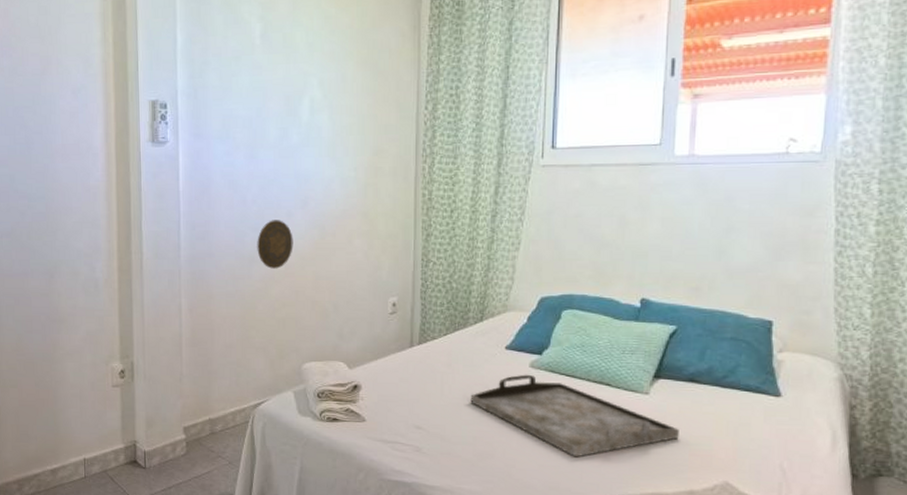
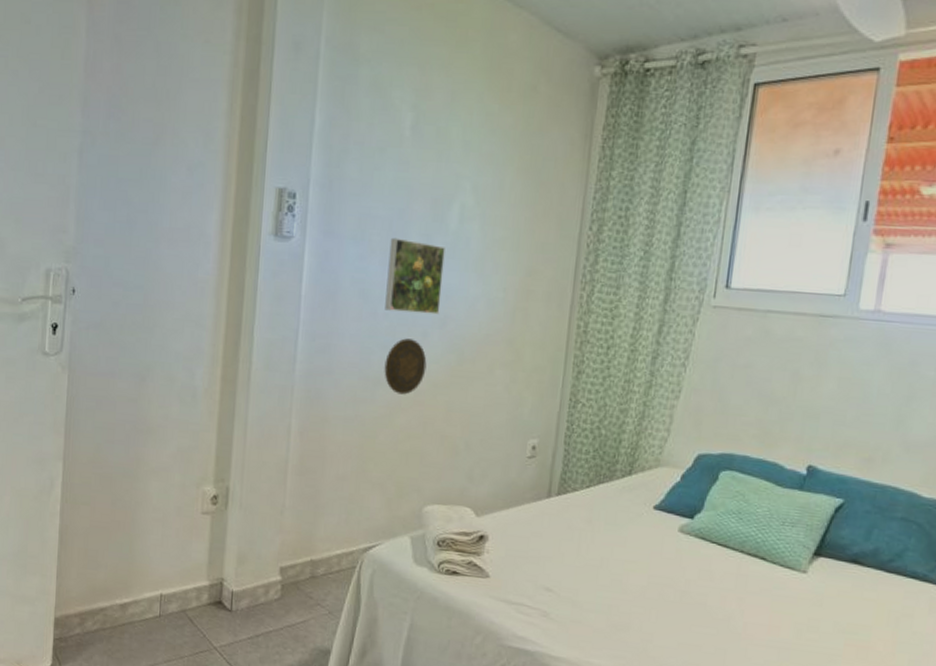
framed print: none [252,133,301,197] -> present [385,237,445,315]
serving tray: present [470,374,679,457] -> none [609,539,836,638]

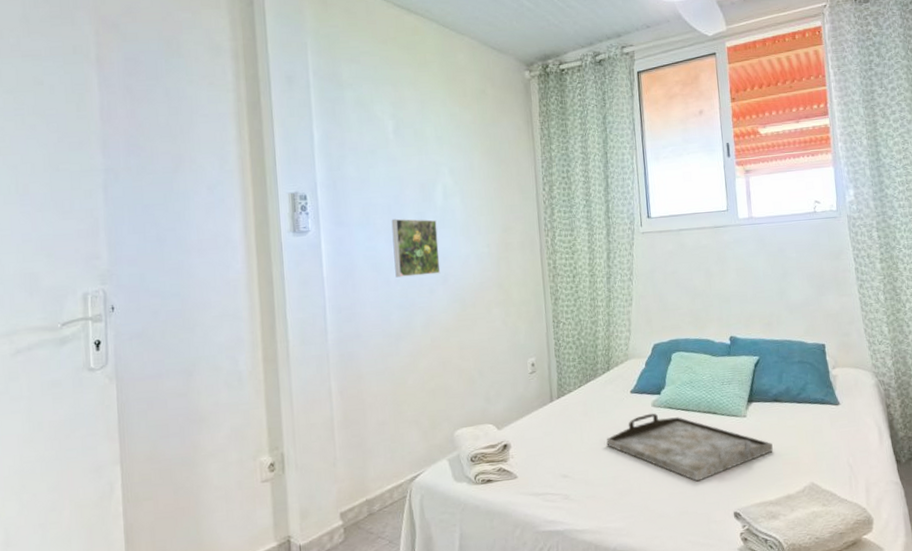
decorative plate: present [384,338,427,395] -> none [403,297,438,344]
serving tray: none [609,539,836,638] -> present [606,413,773,482]

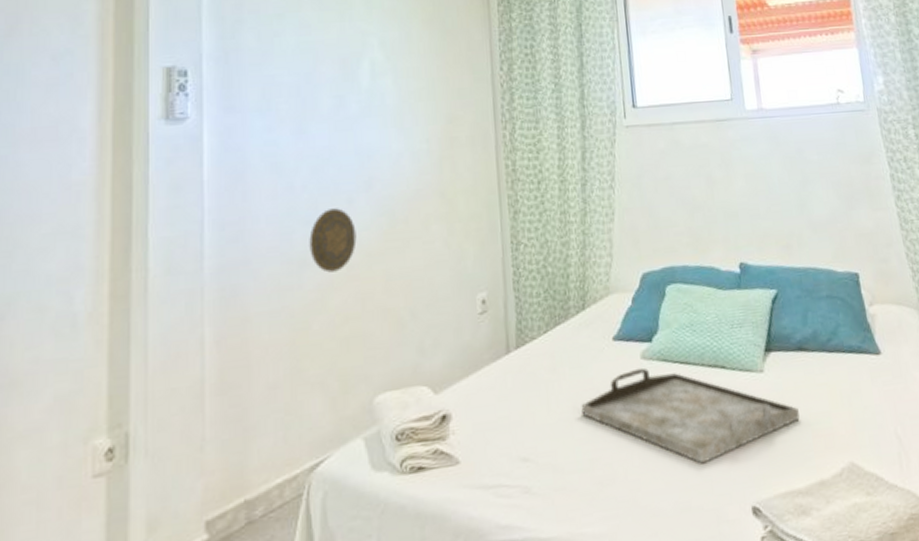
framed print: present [391,218,441,278] -> none [300,103,363,182]
decorative plate: none [403,297,438,344] -> present [309,208,357,273]

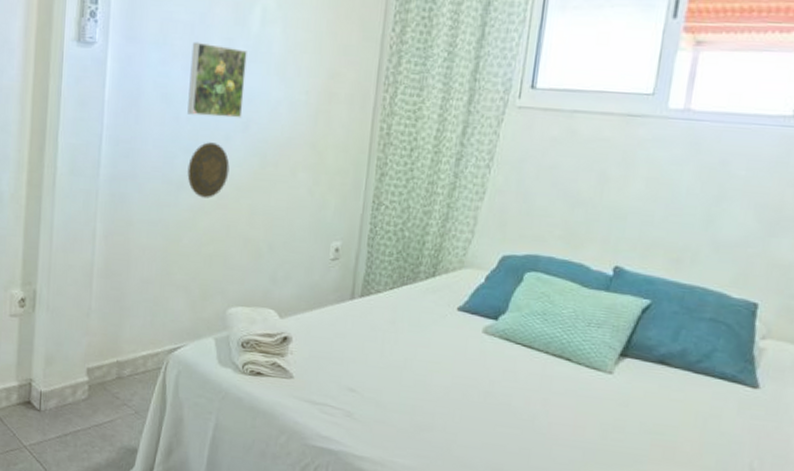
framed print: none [300,103,363,182] -> present [187,41,247,118]
serving tray: present [581,367,800,464] -> none [412,340,642,438]

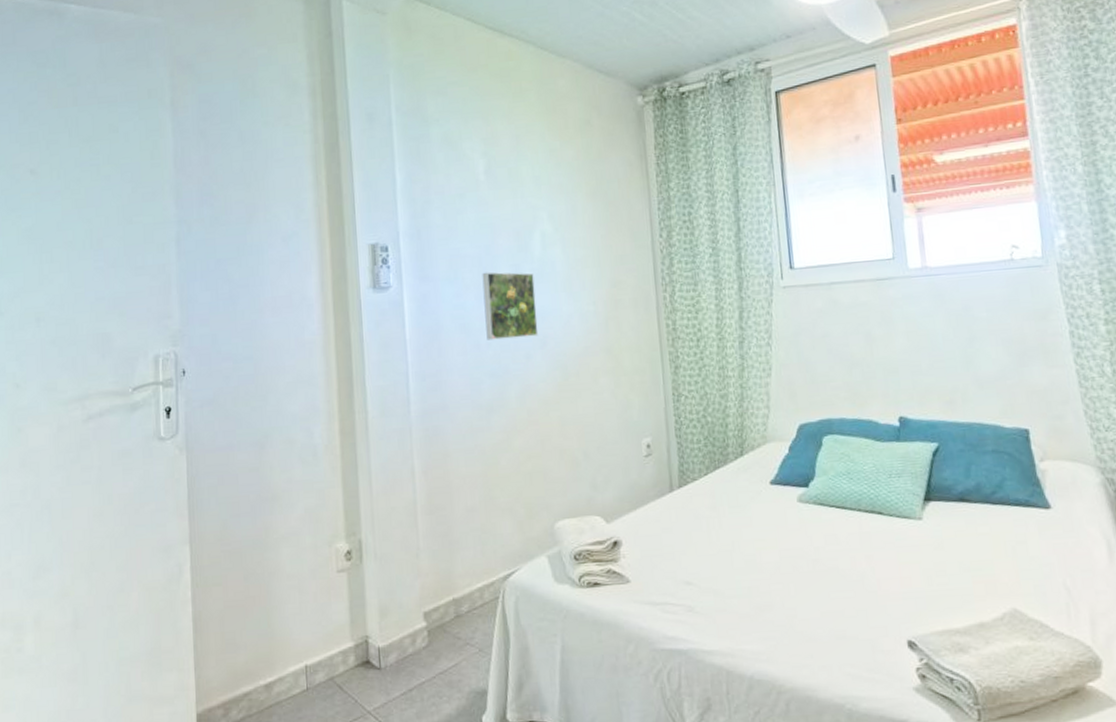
decorative plate: present [187,142,230,198] -> none [495,363,535,418]

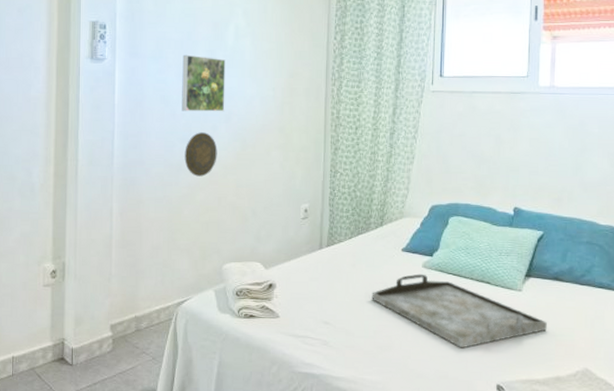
decorative plate: none [495,363,535,418] -> present [184,132,217,177]
serving tray: none [740,510,959,599] -> present [372,273,547,348]

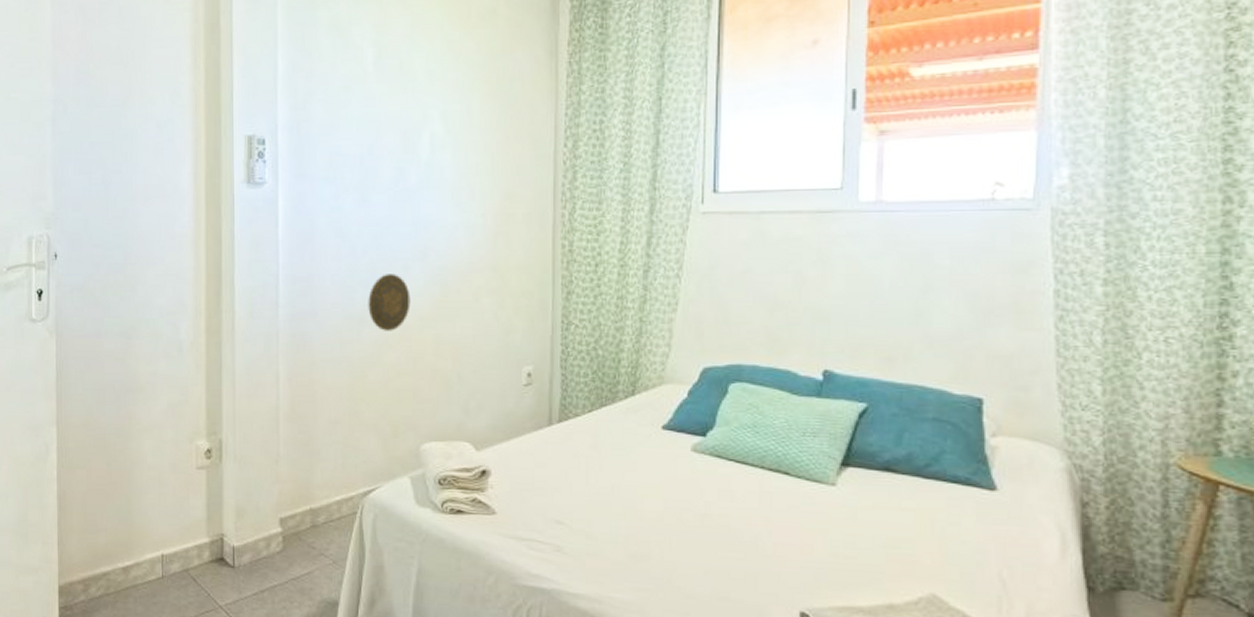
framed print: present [182,54,226,112] -> none [363,173,419,247]
serving tray: present [372,273,547,348] -> none [621,459,874,561]

